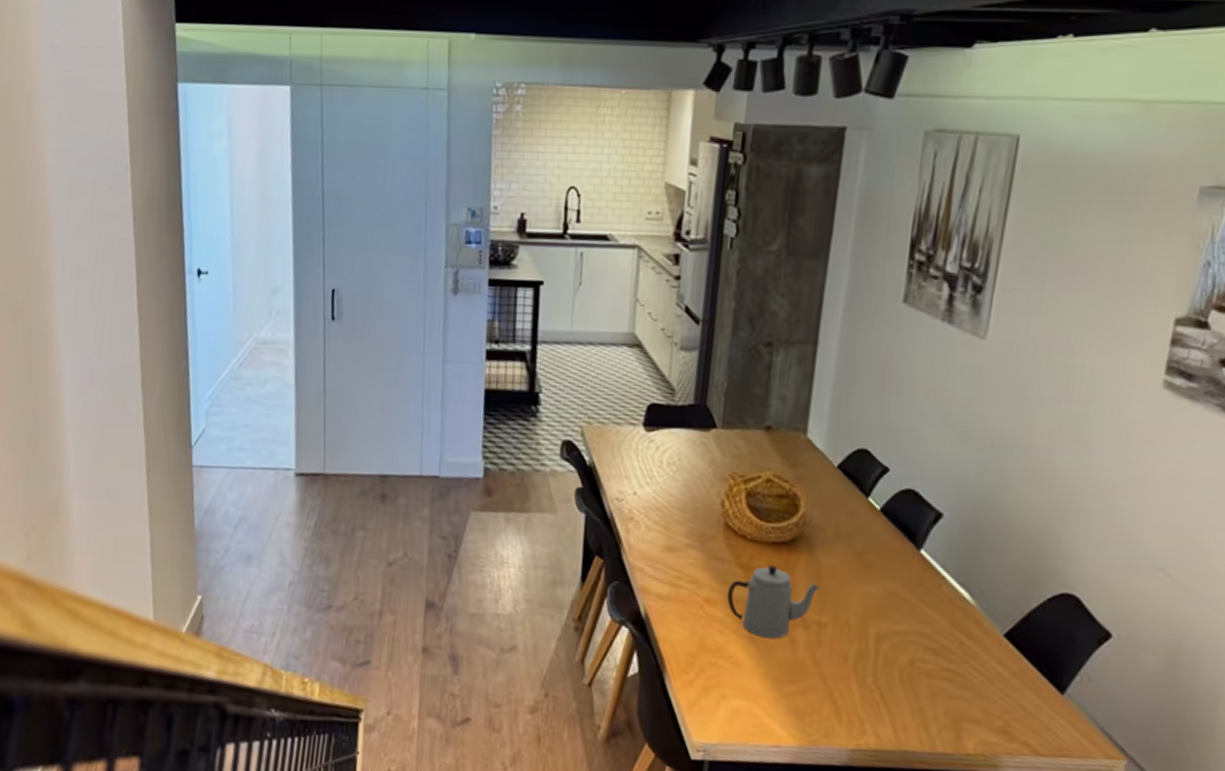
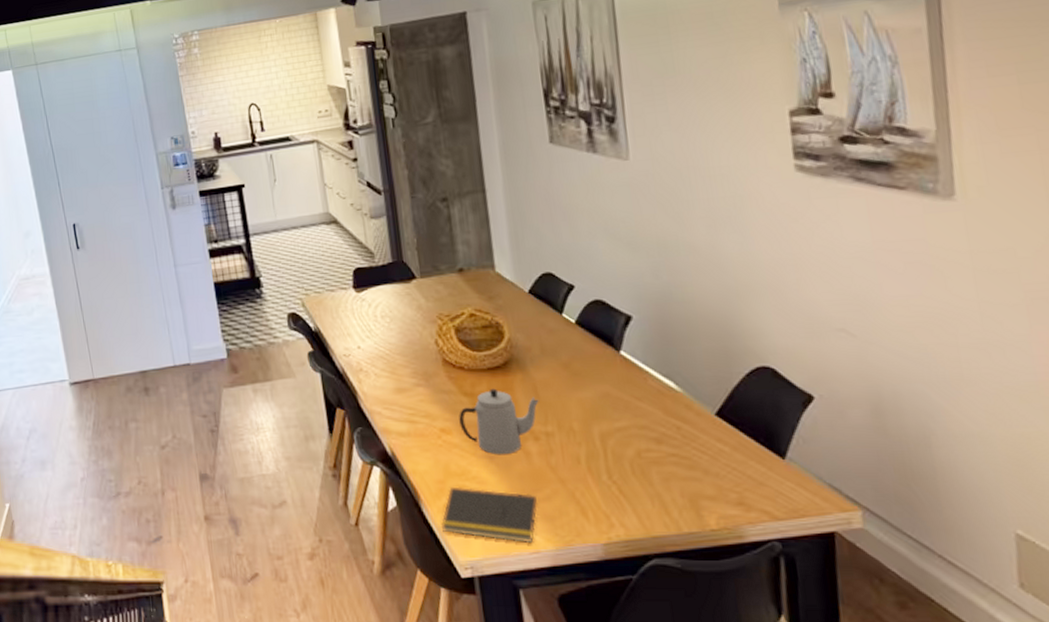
notepad: none [681,662,792,736] -> present [440,486,538,542]

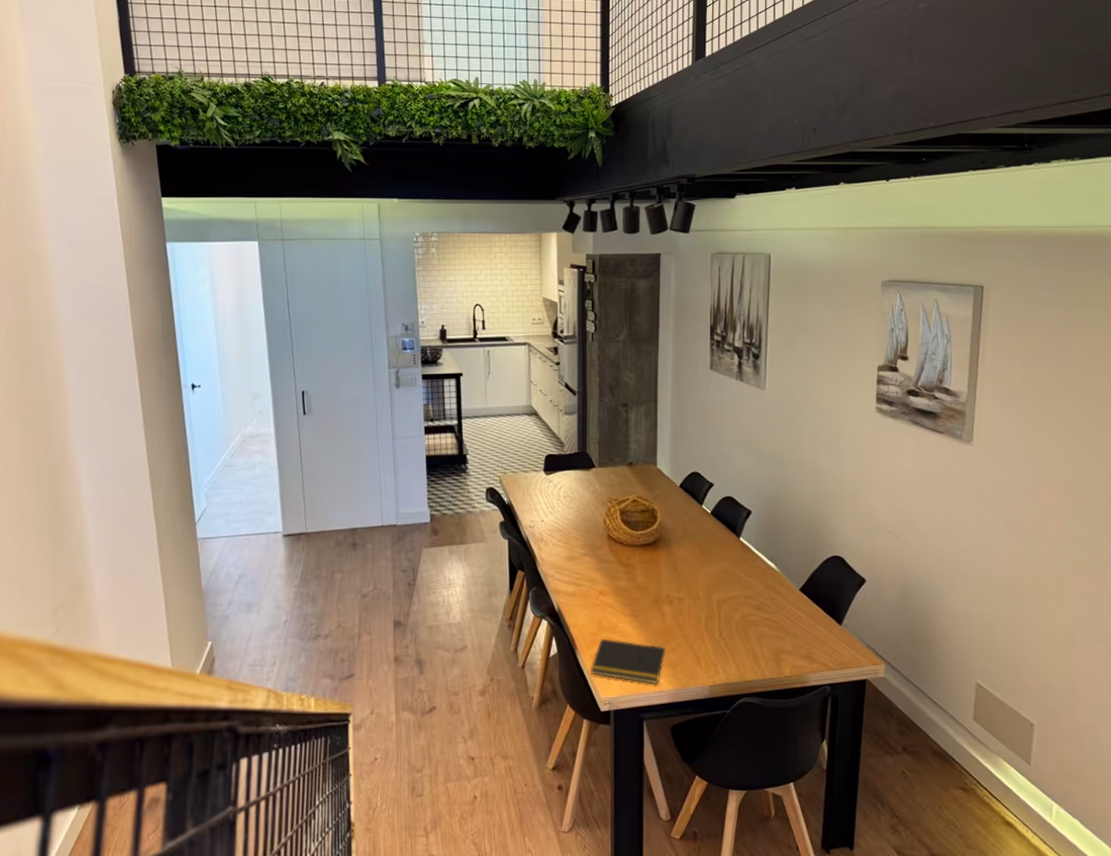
teapot: present [459,388,539,455] -> none [614,561,677,614]

